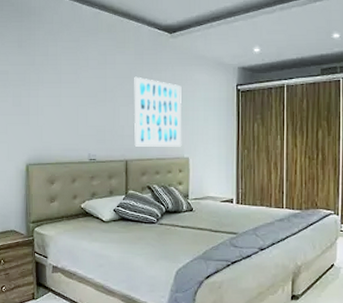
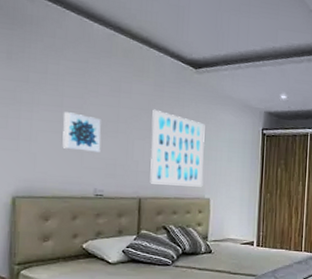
wall art: none [62,87,92,121] -> present [62,112,101,152]

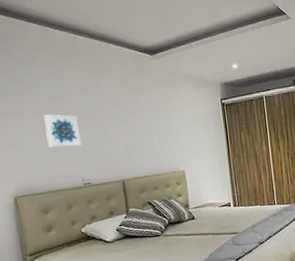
wall art: present [150,109,205,187] -> none [120,98,177,166]

